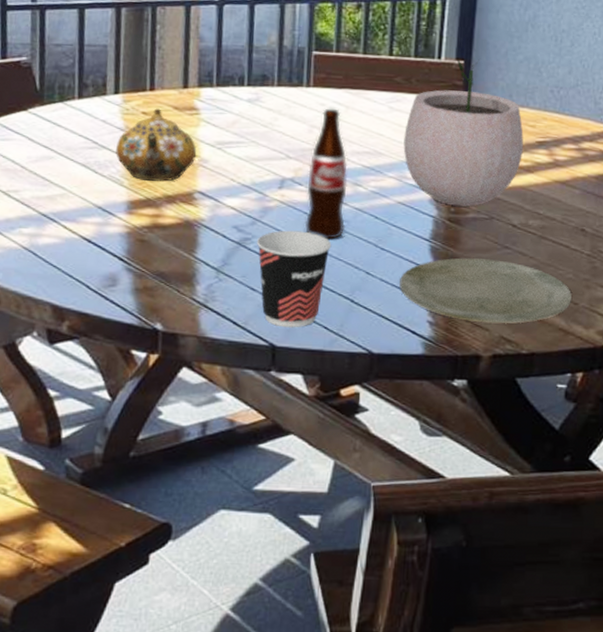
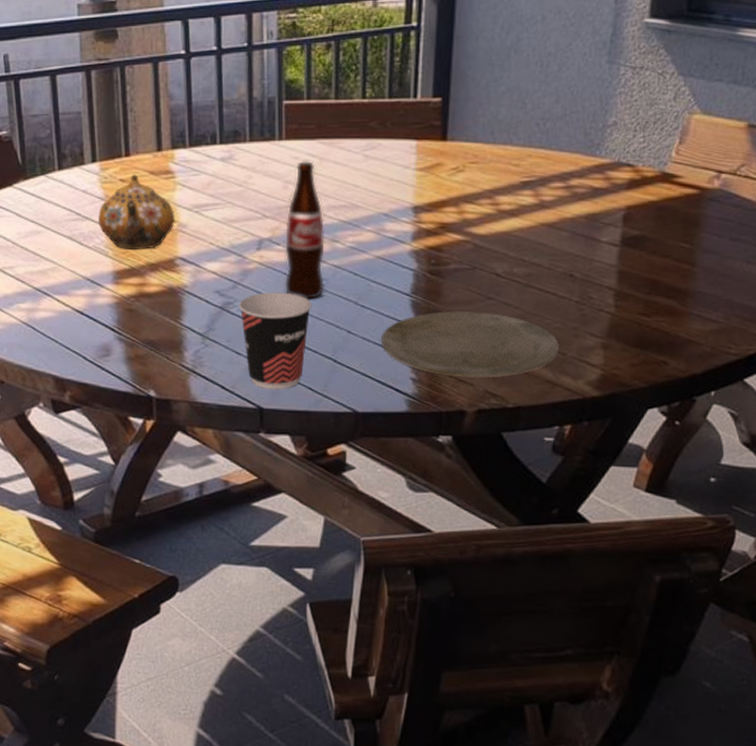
plant pot: present [403,59,524,207] -> none [380,95,507,257]

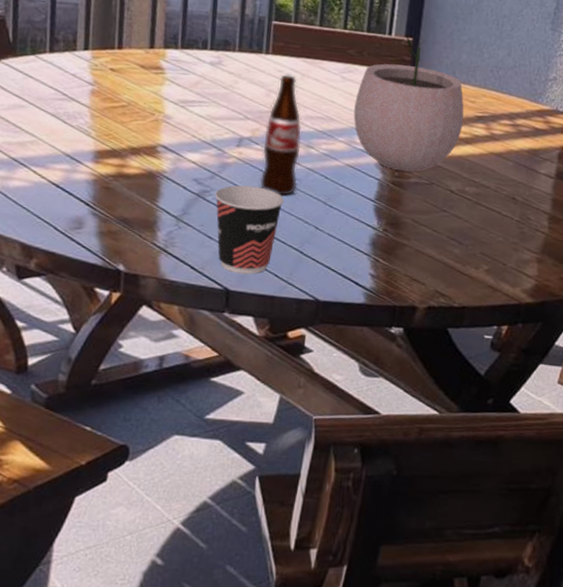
teapot: present [98,174,175,251] -> none [84,66,161,135]
plant pot: none [380,95,507,257] -> present [353,36,464,172]
plate: present [381,311,559,377] -> none [345,218,501,279]

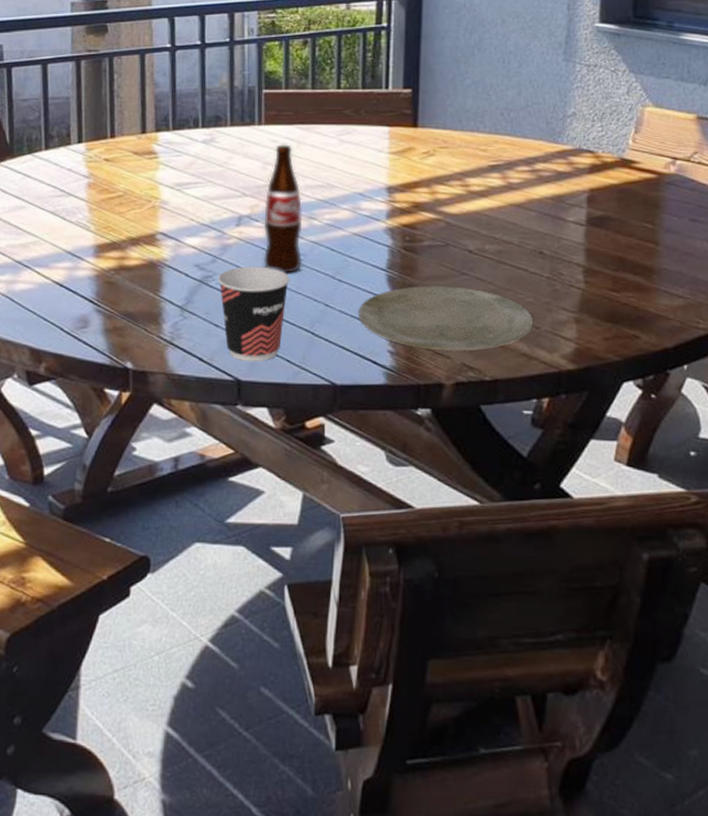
plate: none [345,218,501,279] -> present [359,286,533,350]
plant pot: present [353,36,464,172] -> none [356,87,475,235]

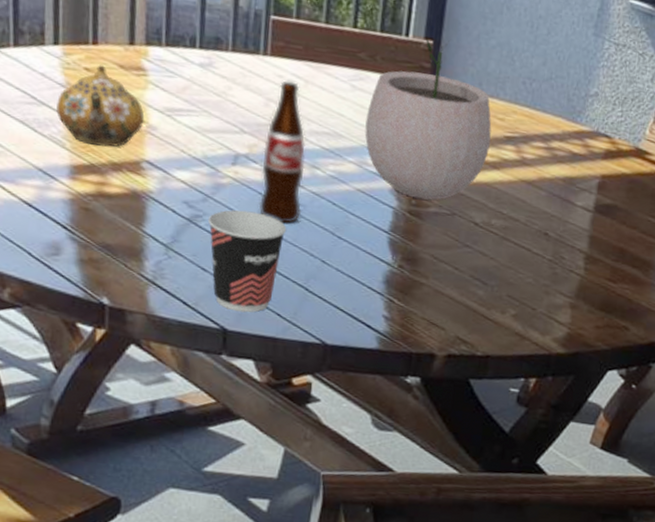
teapot: none [82,154,157,226] -> present [56,65,145,147]
plant pot: none [356,87,475,235] -> present [365,38,492,200]
plate: present [359,286,533,350] -> none [355,252,530,325]

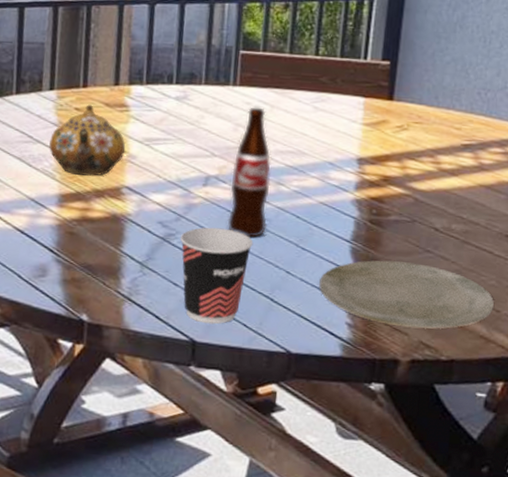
plate: none [355,252,530,325] -> present [319,260,494,329]
plant pot: present [365,38,492,200] -> none [326,59,449,209]

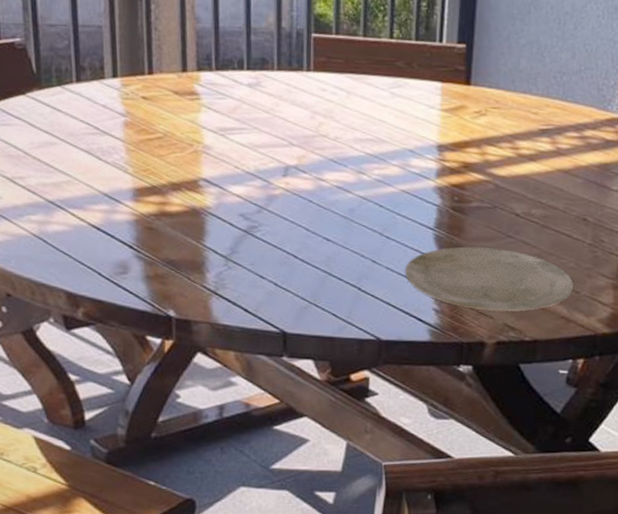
teapot: present [49,104,126,176] -> none [118,93,200,169]
cup: present [180,227,254,325] -> none [263,218,338,315]
bottle: present [227,107,271,238] -> none [310,93,351,229]

